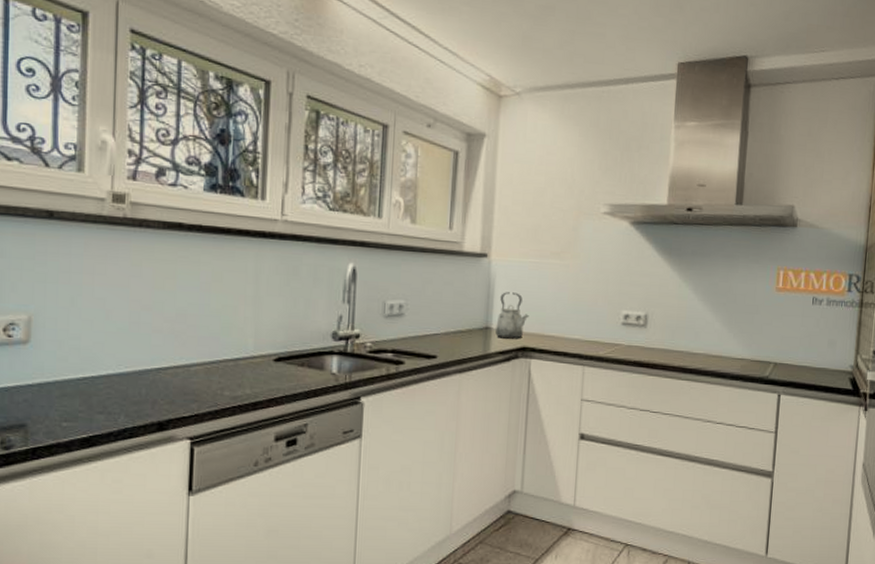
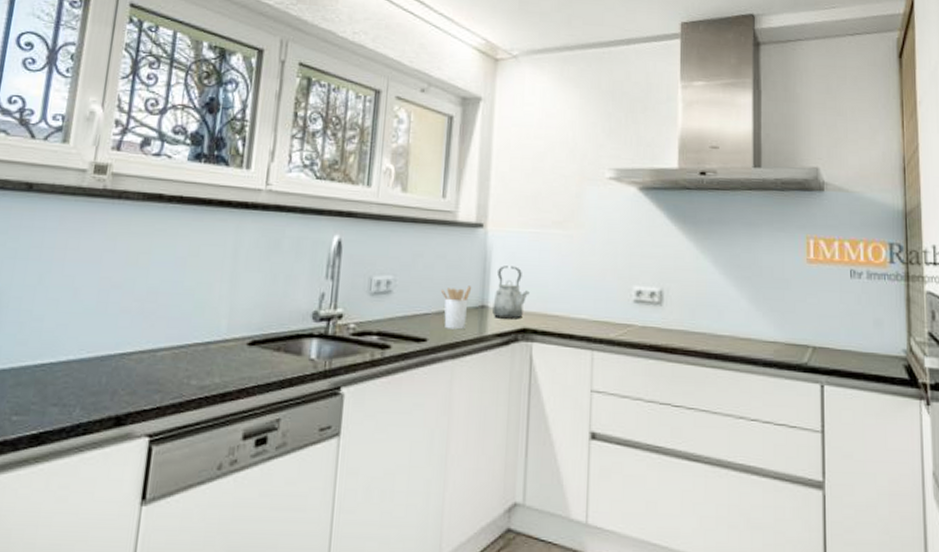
utensil holder: none [449,309,477,348] -> present [441,286,472,330]

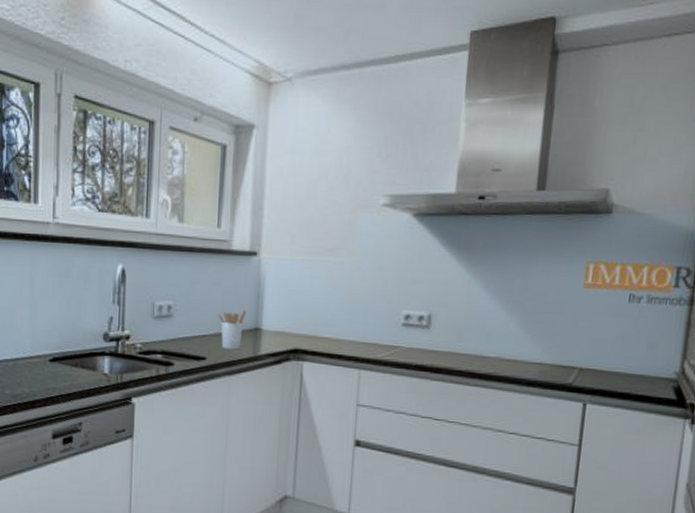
kettle: present [492,266,530,319] -> none [266,291,301,341]

